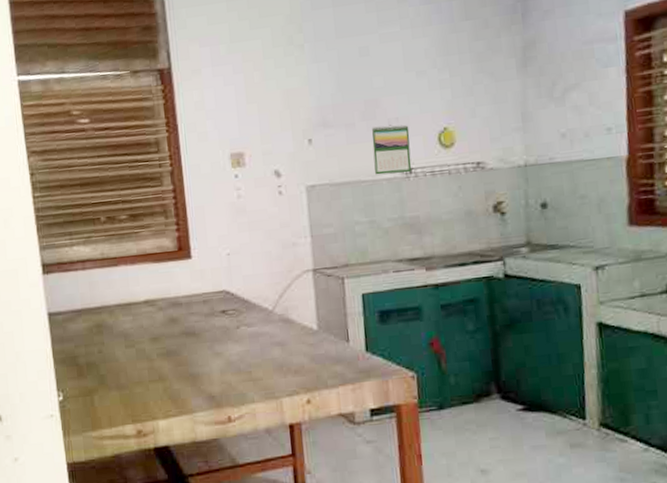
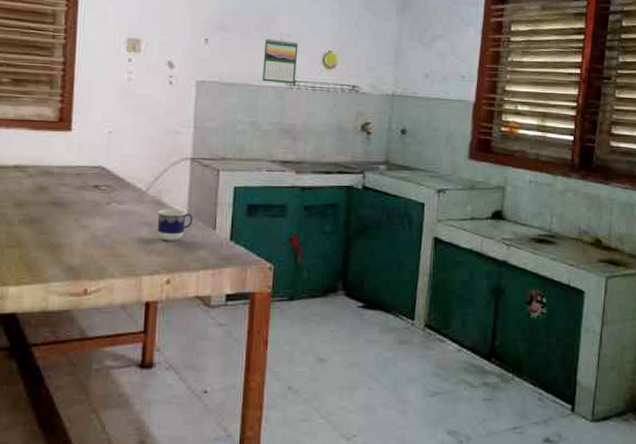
cup: none [287,325,324,360] -> present [157,209,193,241]

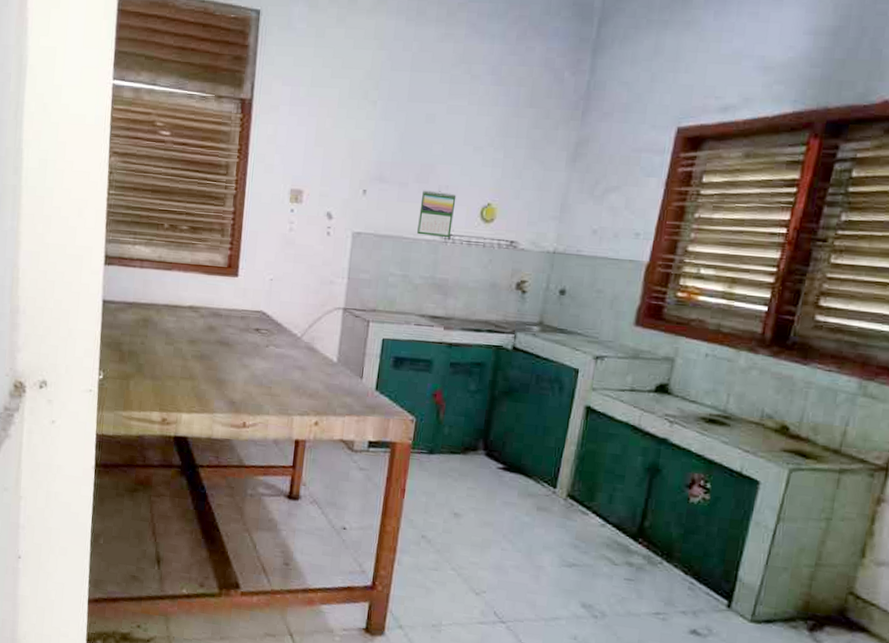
cup: present [157,209,193,241] -> none [308,355,342,386]

